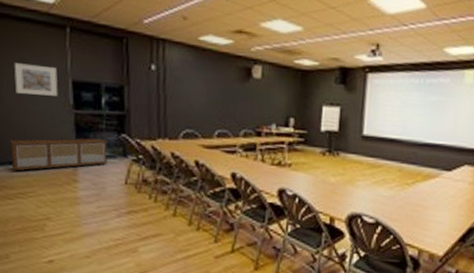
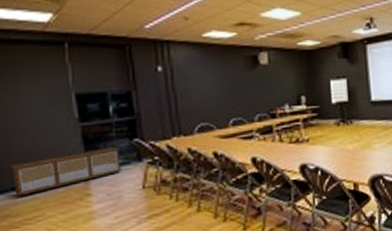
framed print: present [14,63,58,96] -> none [9,84,61,116]

